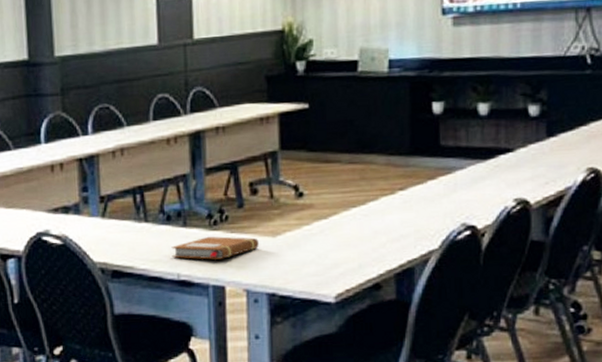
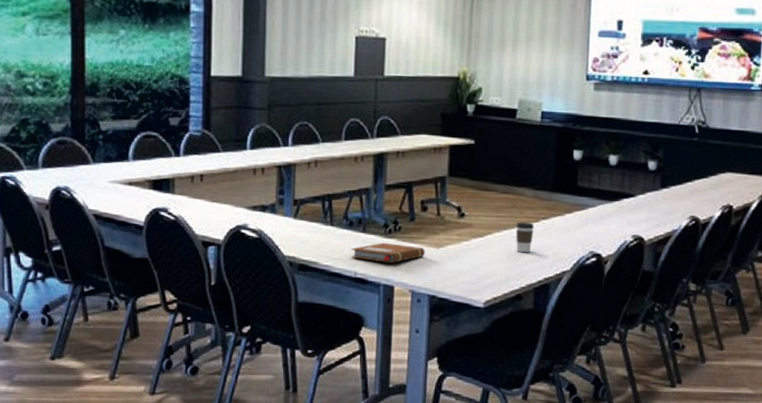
coffee cup: none [367,195,391,233] -> present [516,222,535,253]

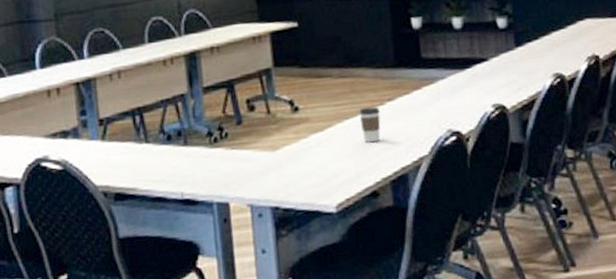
notebook: present [351,242,425,263] -> none [173,153,260,177]

